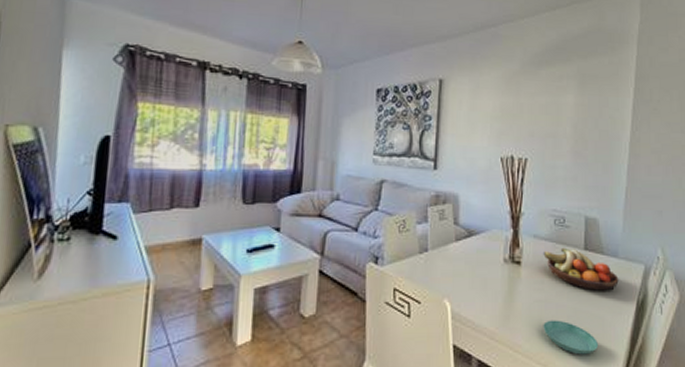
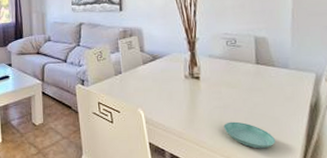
fruit bowl: present [543,247,619,291] -> none [218,63,291,97]

